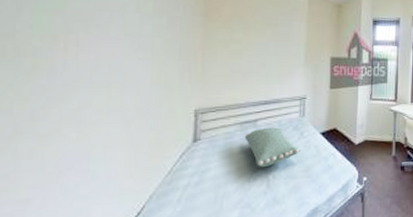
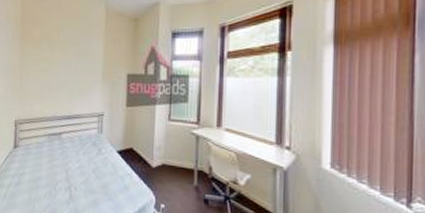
pillow: present [244,127,300,168] -> none [51,141,98,179]

